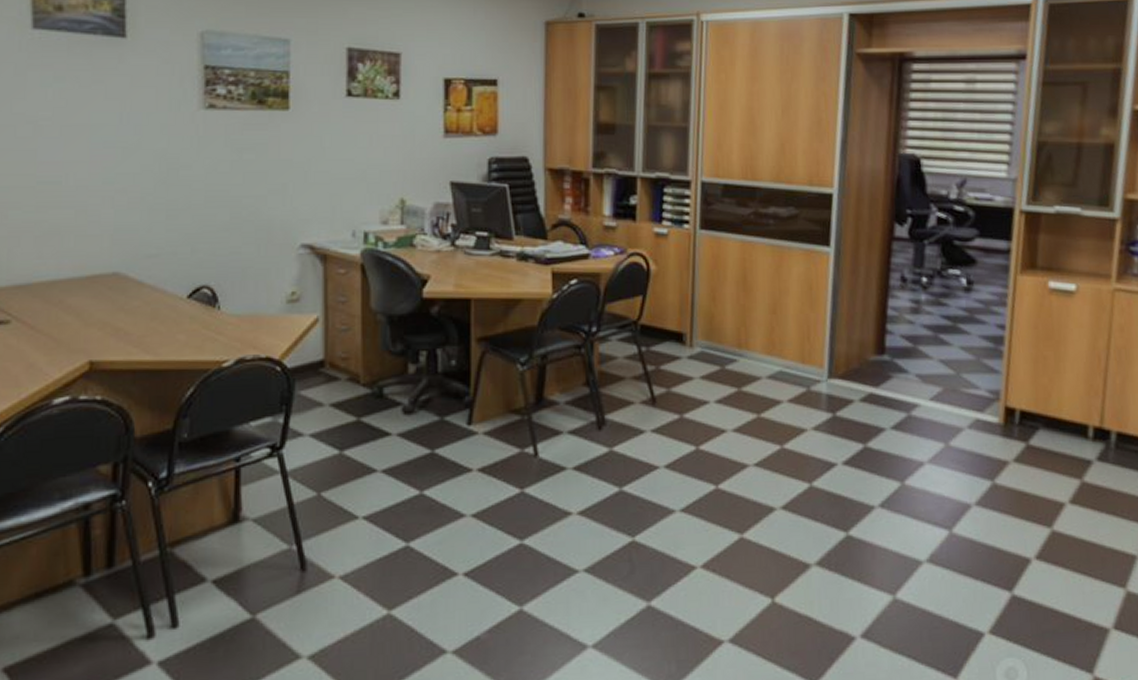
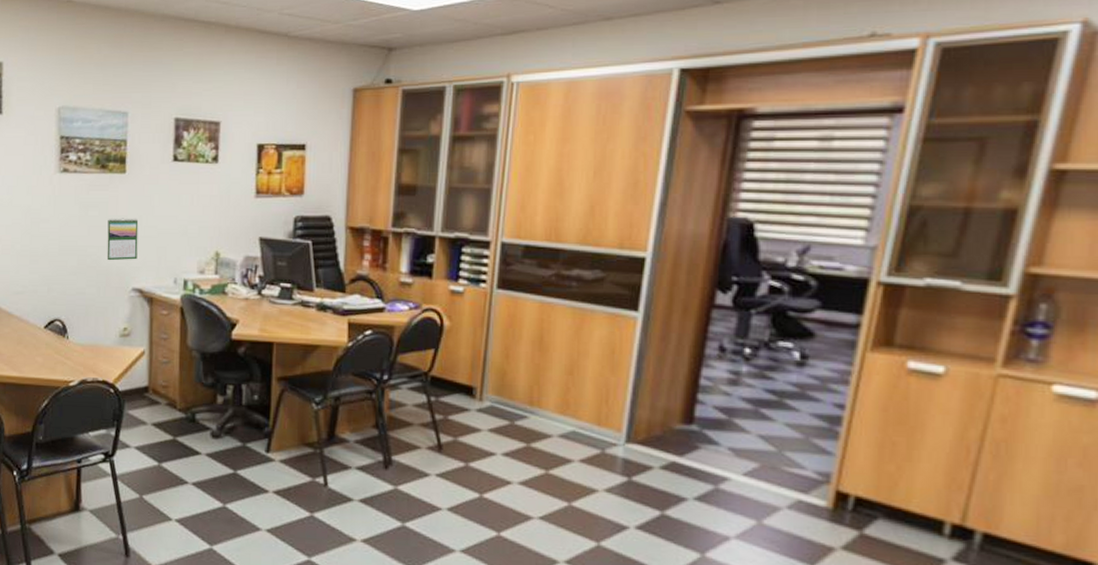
calendar: none [267,162,307,213] -> present [106,218,139,261]

